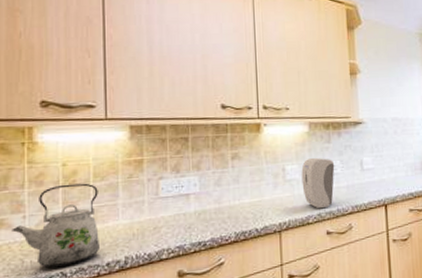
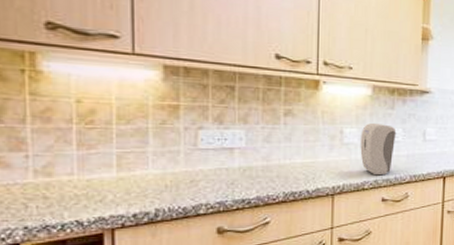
kettle: present [12,183,101,268] -> none [10,124,126,214]

